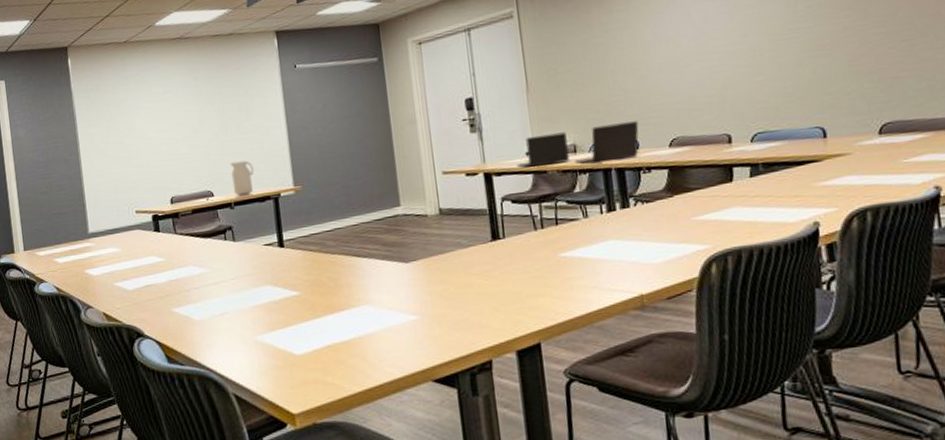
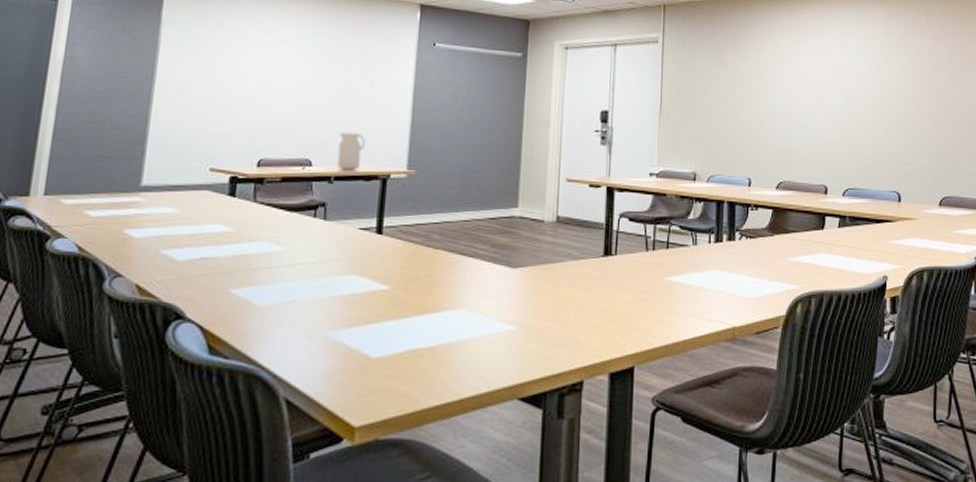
laptop: present [517,132,570,168] -> none [639,158,689,189]
laptop: present [574,121,639,164] -> none [692,159,753,195]

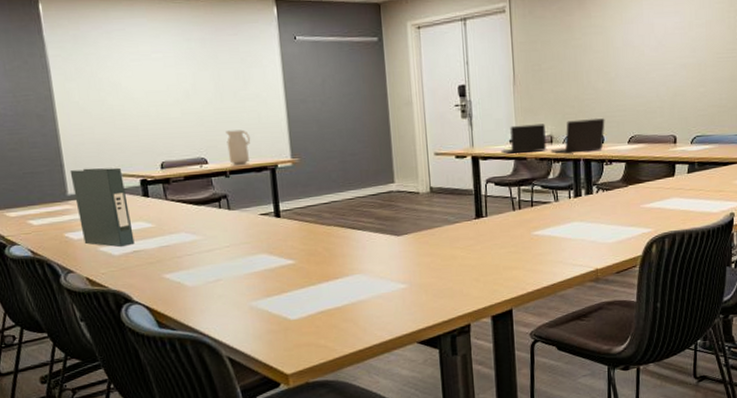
binder: none [145,157,211,252] -> present [69,167,135,248]
laptop: none [639,158,689,189] -> present [501,123,546,154]
laptop: none [692,159,753,195] -> present [550,118,605,154]

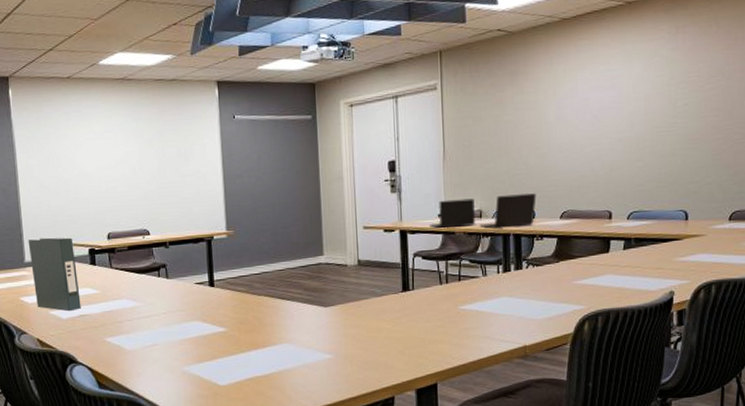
water jug: present [225,129,251,167] -> none [167,203,190,238]

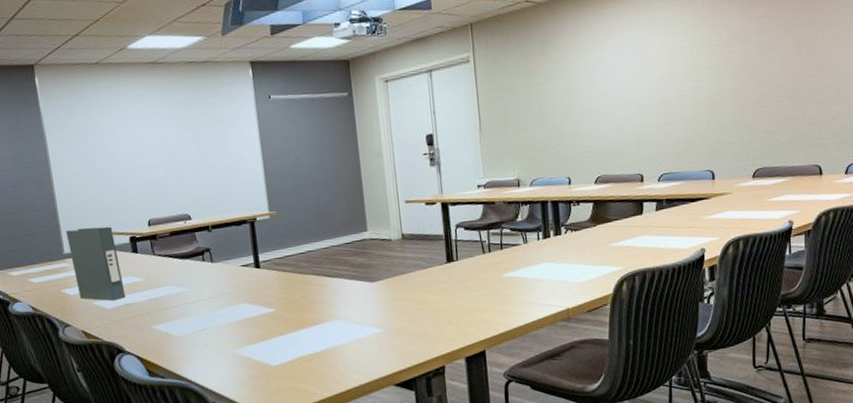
laptop: present [429,198,475,228] -> none [470,168,514,199]
laptop: present [479,193,537,229] -> none [518,160,571,197]

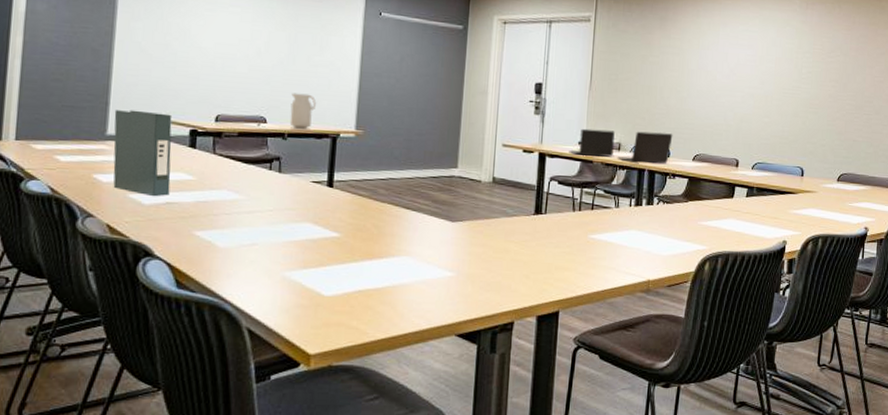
water jug: none [207,186,231,222] -> present [289,93,317,131]
laptop: none [470,168,514,199] -> present [569,128,615,157]
laptop: none [518,160,571,197] -> present [617,131,673,164]

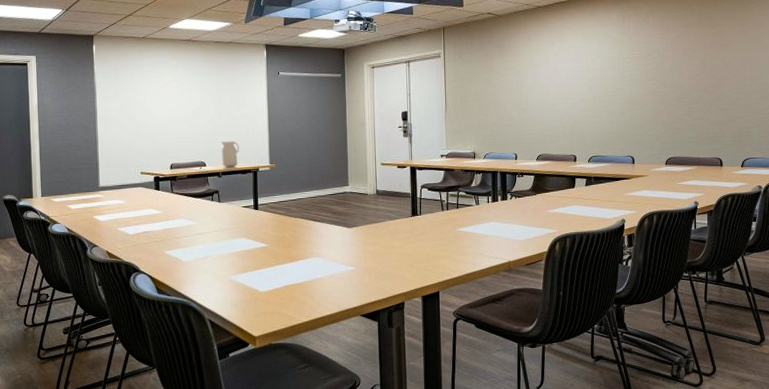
binder: present [113,110,172,197] -> none [102,167,146,229]
laptop: present [569,128,615,157] -> none [434,143,470,166]
laptop: present [617,131,673,164] -> none [473,140,518,167]

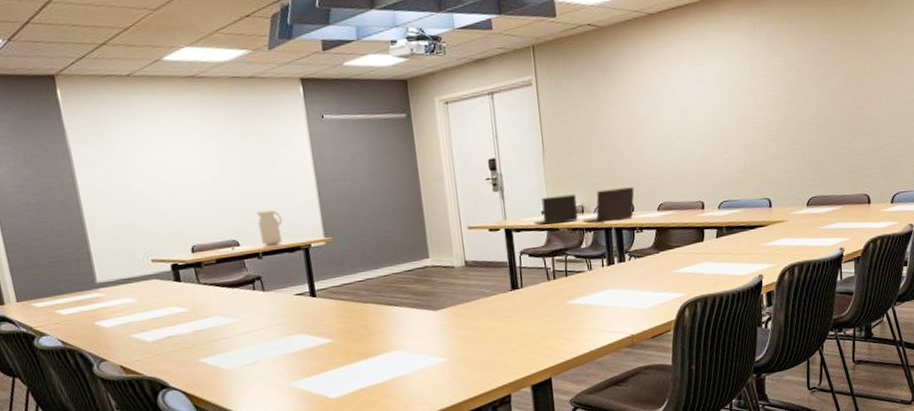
laptop: none [434,143,470,166] -> present [534,194,578,225]
laptop: none [473,140,518,167] -> present [582,187,635,223]

